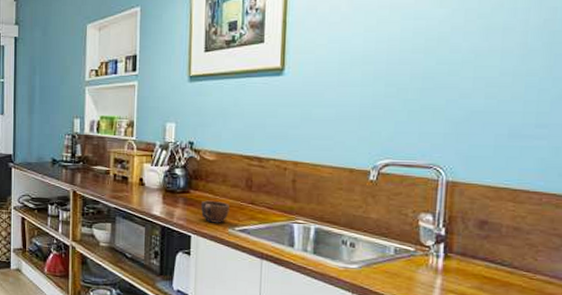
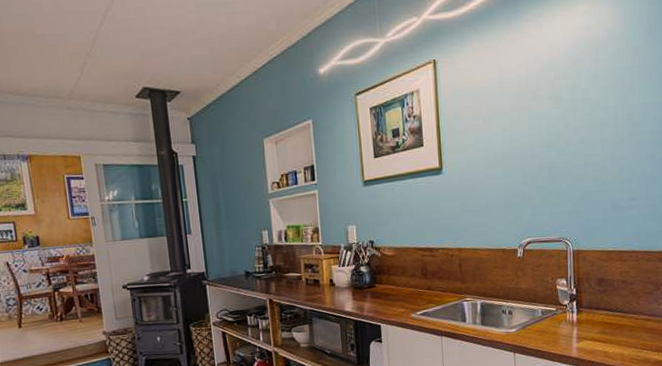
mug: present [201,200,230,223] -> none [386,291,411,311]

